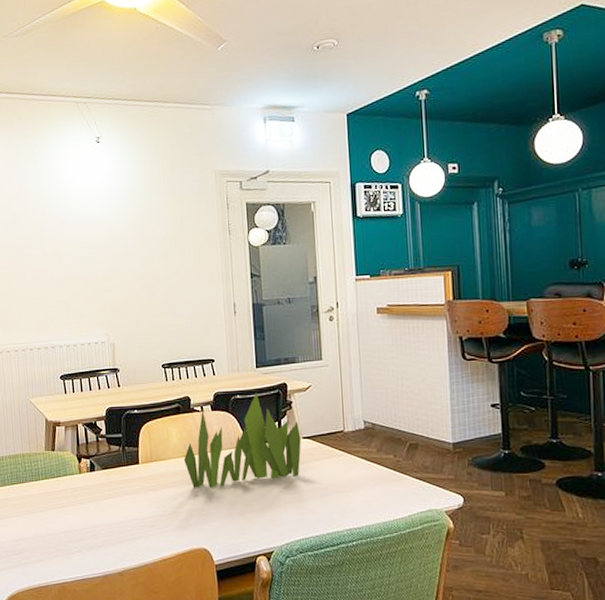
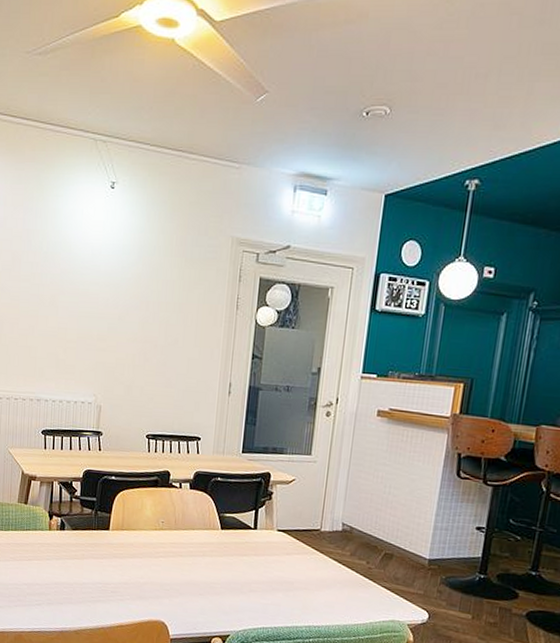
plant: present [183,392,301,488] -> none [154,478,276,567]

